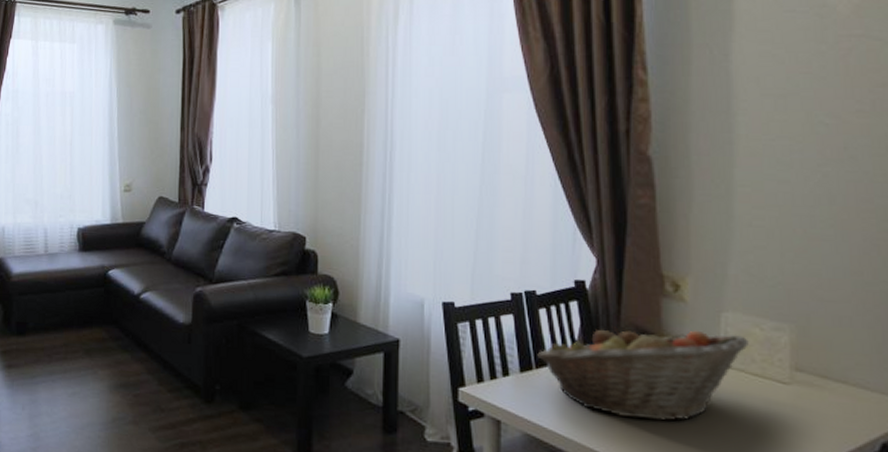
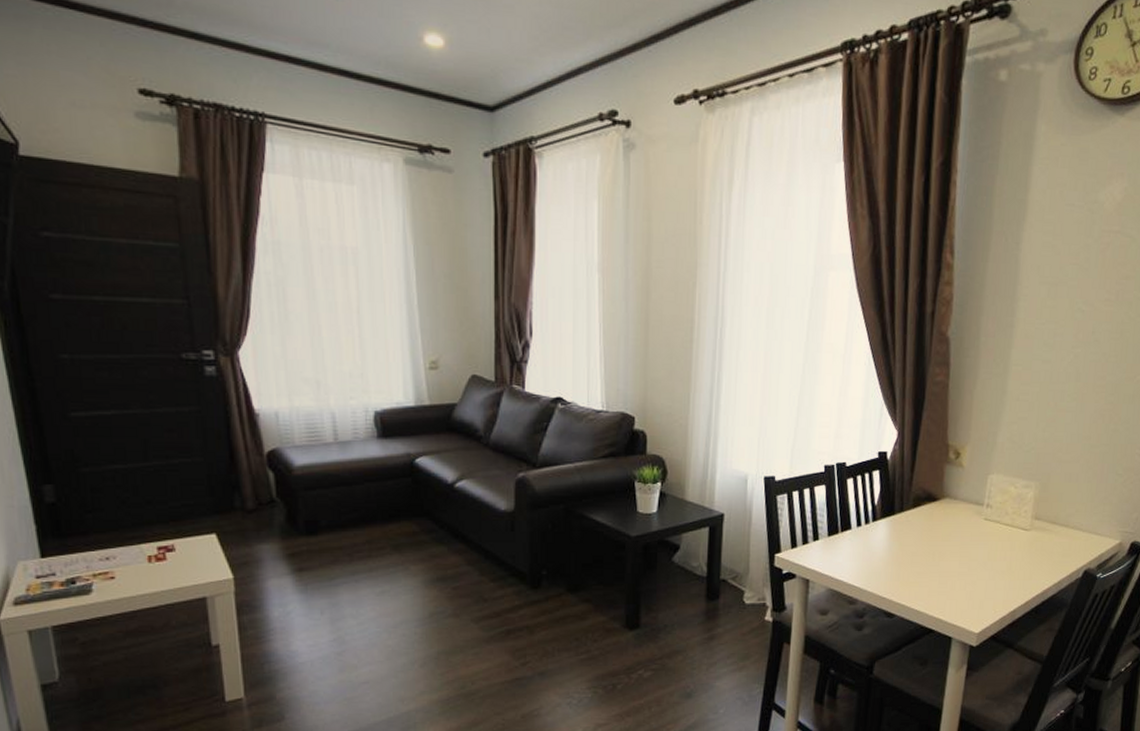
fruit basket: present [537,325,750,421] -> none [843,490,1007,568]

